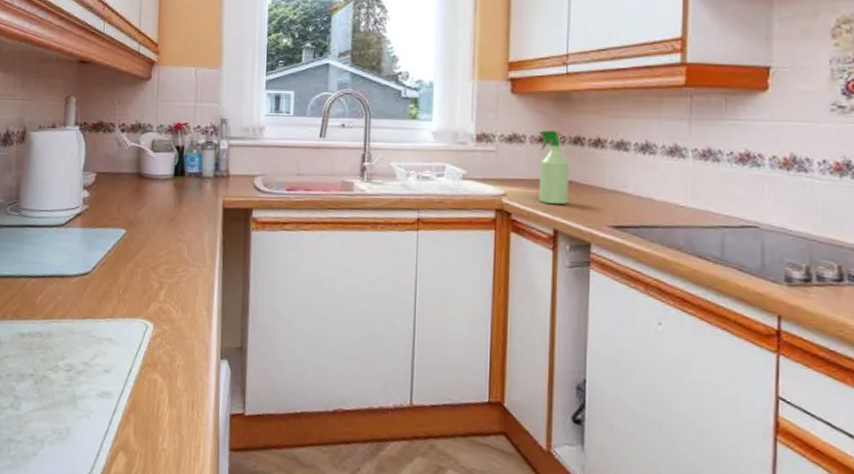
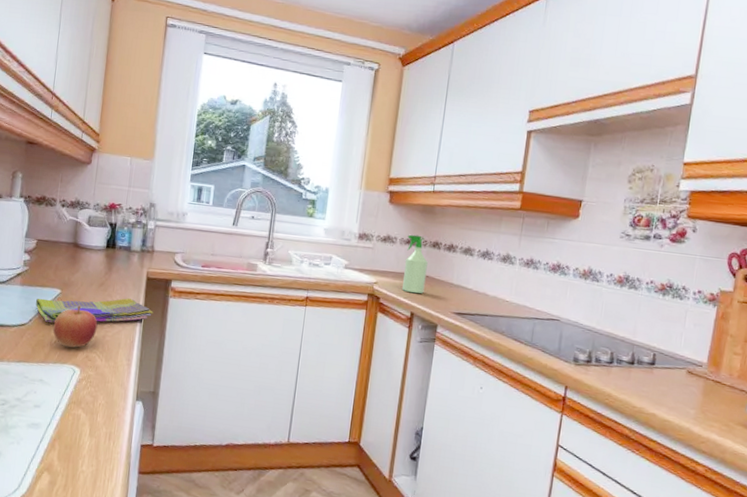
dish towel: none [99,234,234,269] -> present [36,298,154,323]
apple: none [119,247,170,299] -> present [53,305,98,348]

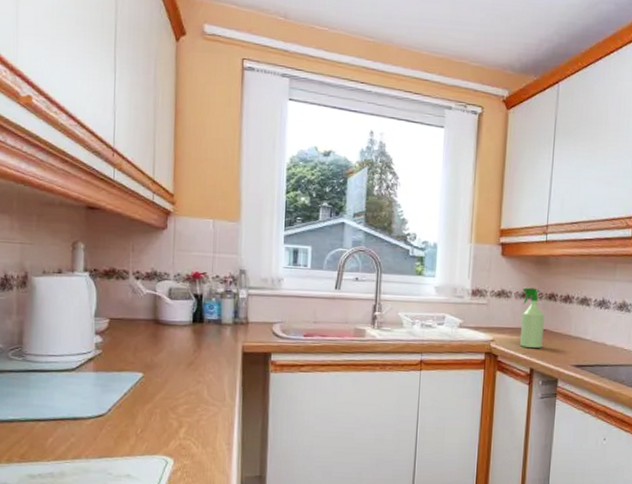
dish towel: present [36,298,154,323] -> none [114,377,253,411]
apple: present [53,305,98,348] -> none [137,389,190,437]

